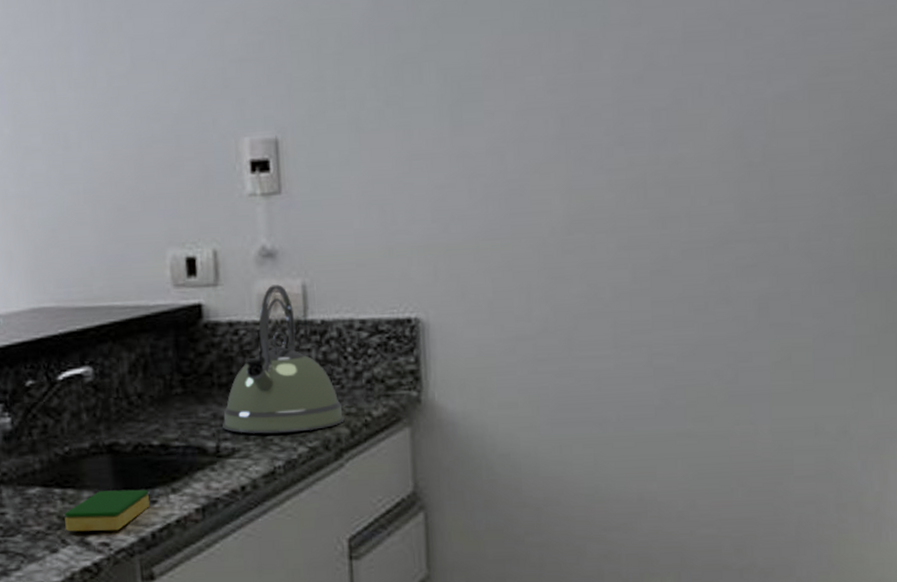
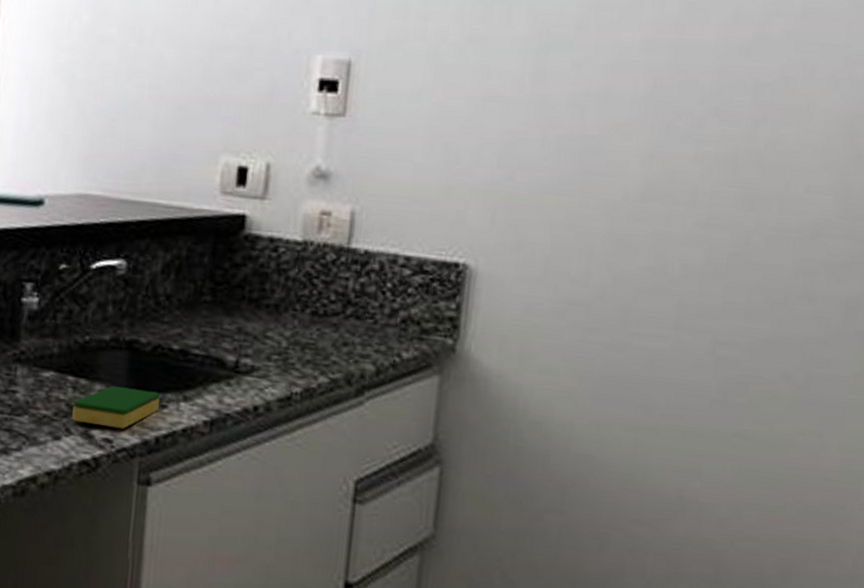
kettle: present [223,284,345,434] -> none [246,207,373,362]

